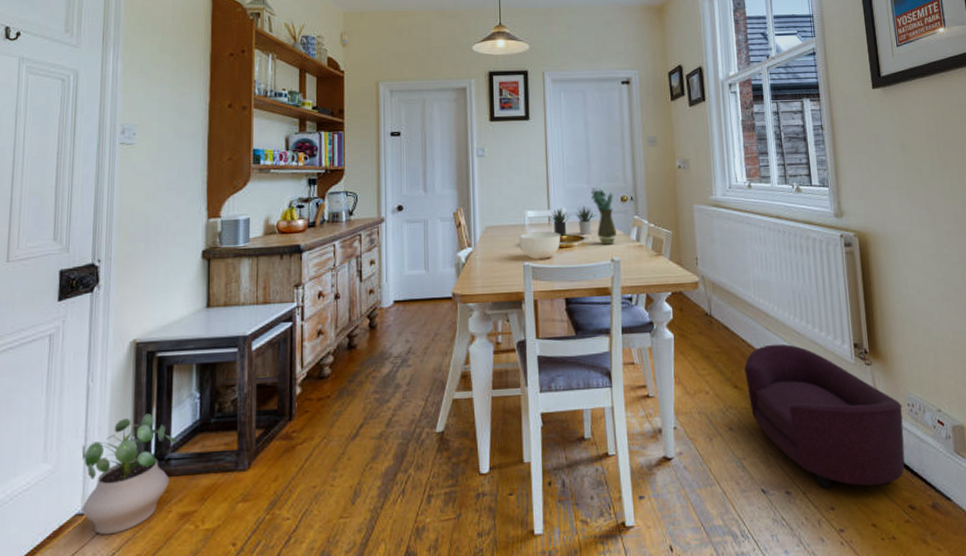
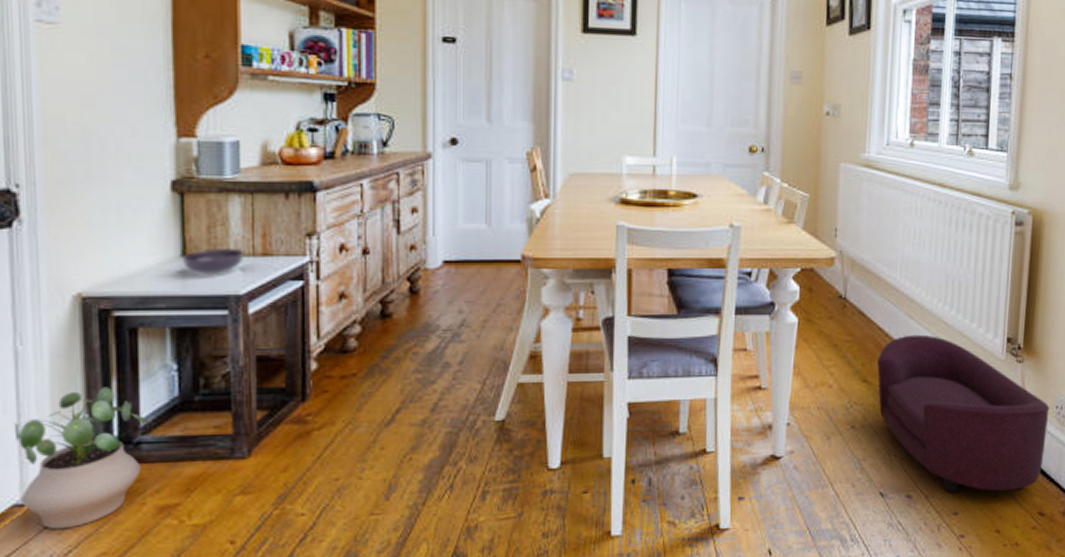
bowl: none [206,299,251,322] -> present [181,247,245,276]
bowl: present [519,231,561,260] -> none [612,184,668,219]
succulent plant: present [548,205,598,236] -> none [653,154,717,192]
vase: present [590,187,617,245] -> none [710,131,739,206]

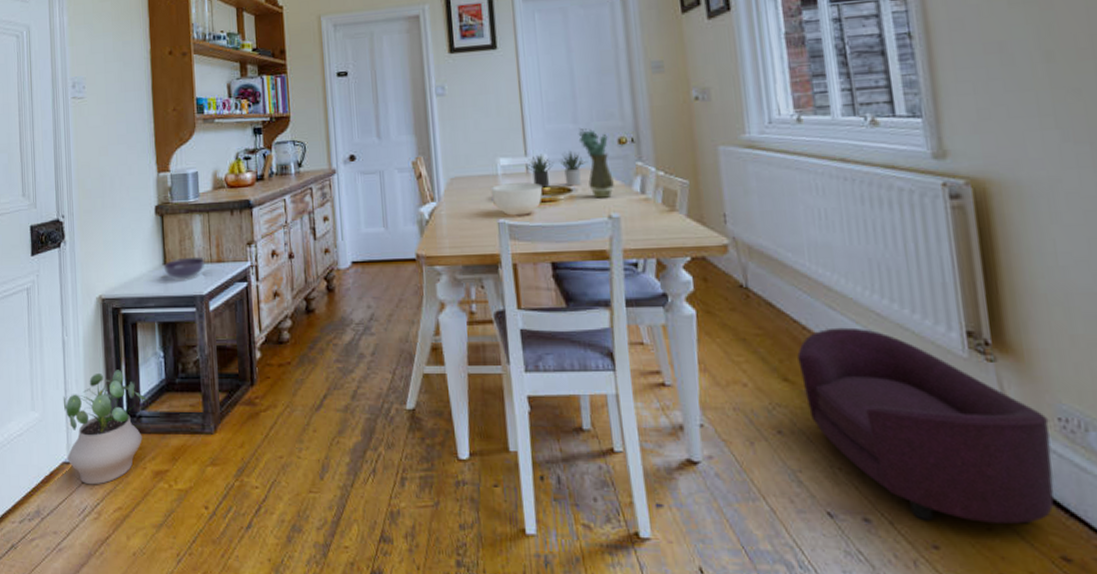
bowl: none [612,184,668,219] -> present [491,182,543,216]
succulent plant: none [653,154,717,192] -> present [526,150,588,188]
vase: none [710,131,739,206] -> present [578,127,614,198]

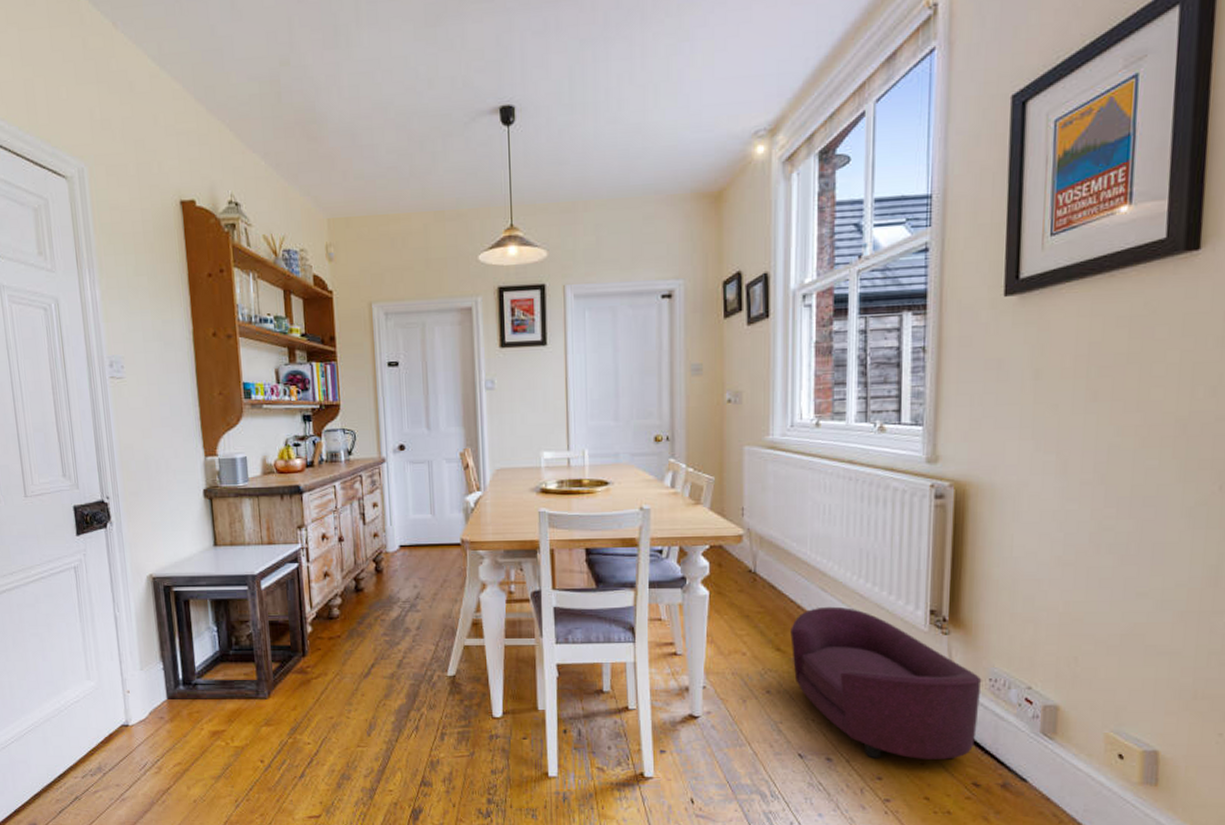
potted plant: present [63,370,148,485] -> none [118,643,203,744]
bowl: present [163,256,205,280] -> none [214,538,256,561]
bowl: present [491,182,543,216] -> none [534,475,582,506]
succulent plant: present [526,150,588,188] -> none [568,446,626,480]
vase: present [578,127,614,198] -> none [618,425,647,491]

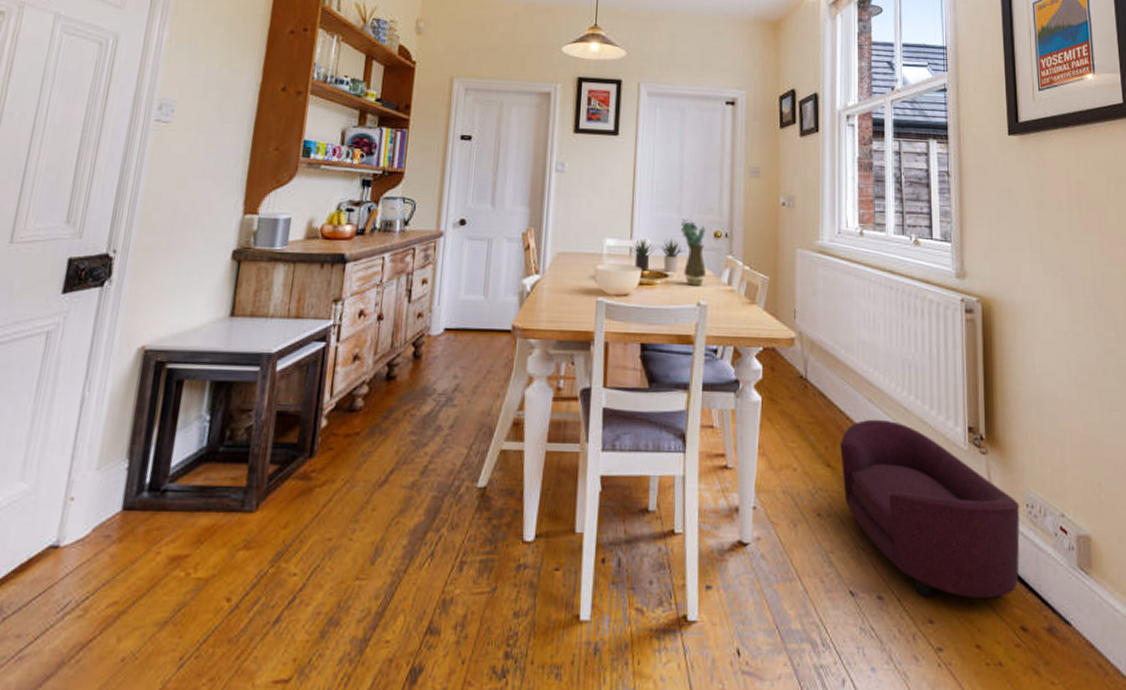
bowl: none [534,475,582,506] -> present [594,263,643,296]
succulent plant: none [568,446,626,480] -> present [630,238,686,272]
vase: none [618,425,647,491] -> present [680,218,706,286]

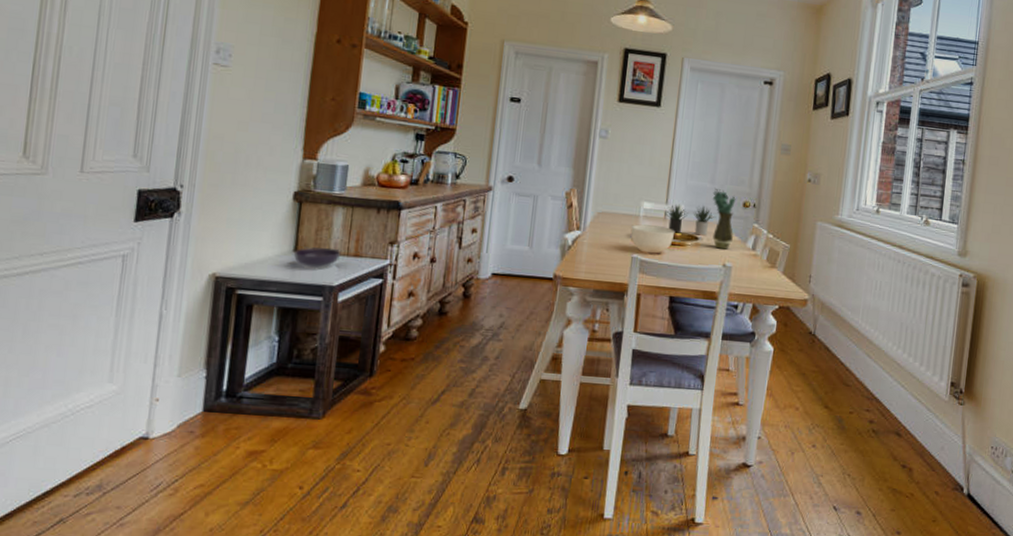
bowl: none [229,310,282,335] -> present [293,247,342,269]
dog bed: present [840,419,1020,598] -> none [837,371,986,518]

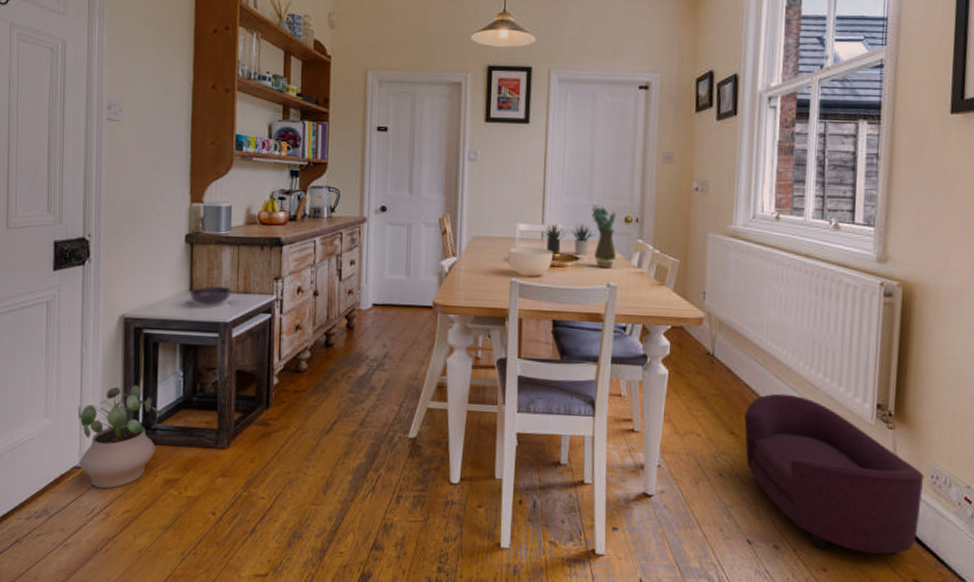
potted plant: none [146,349,253,462] -> present [78,385,164,489]
dog bed: none [837,371,986,518] -> present [744,393,924,555]

